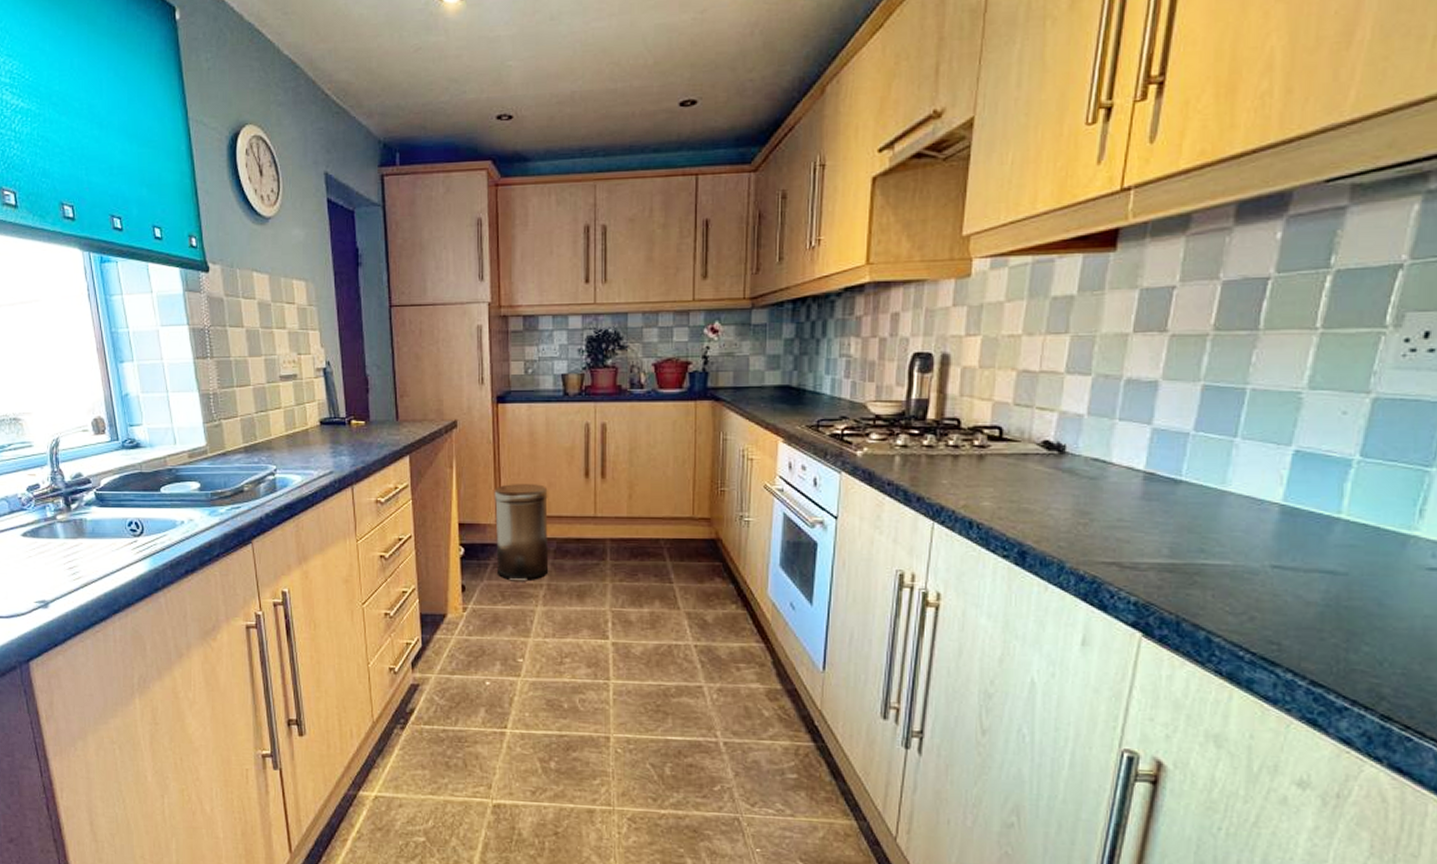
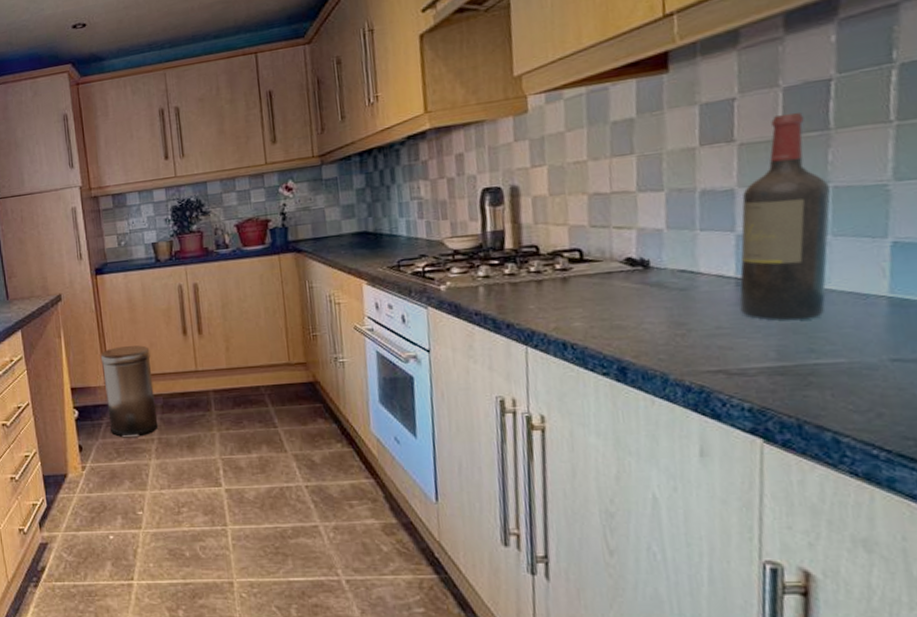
wine bottle: none [1143,309,1247,520] -> present [739,113,831,321]

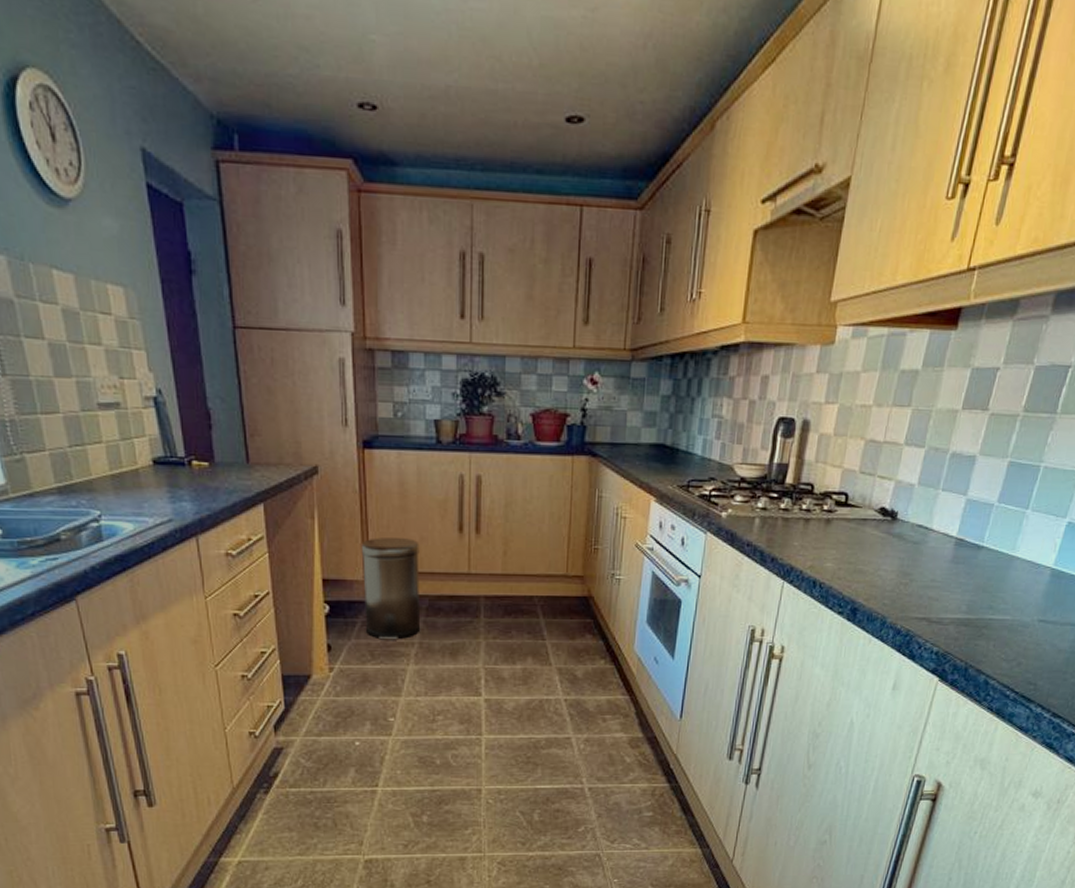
wine bottle: present [739,113,831,321] -> none [952,392,1043,581]

